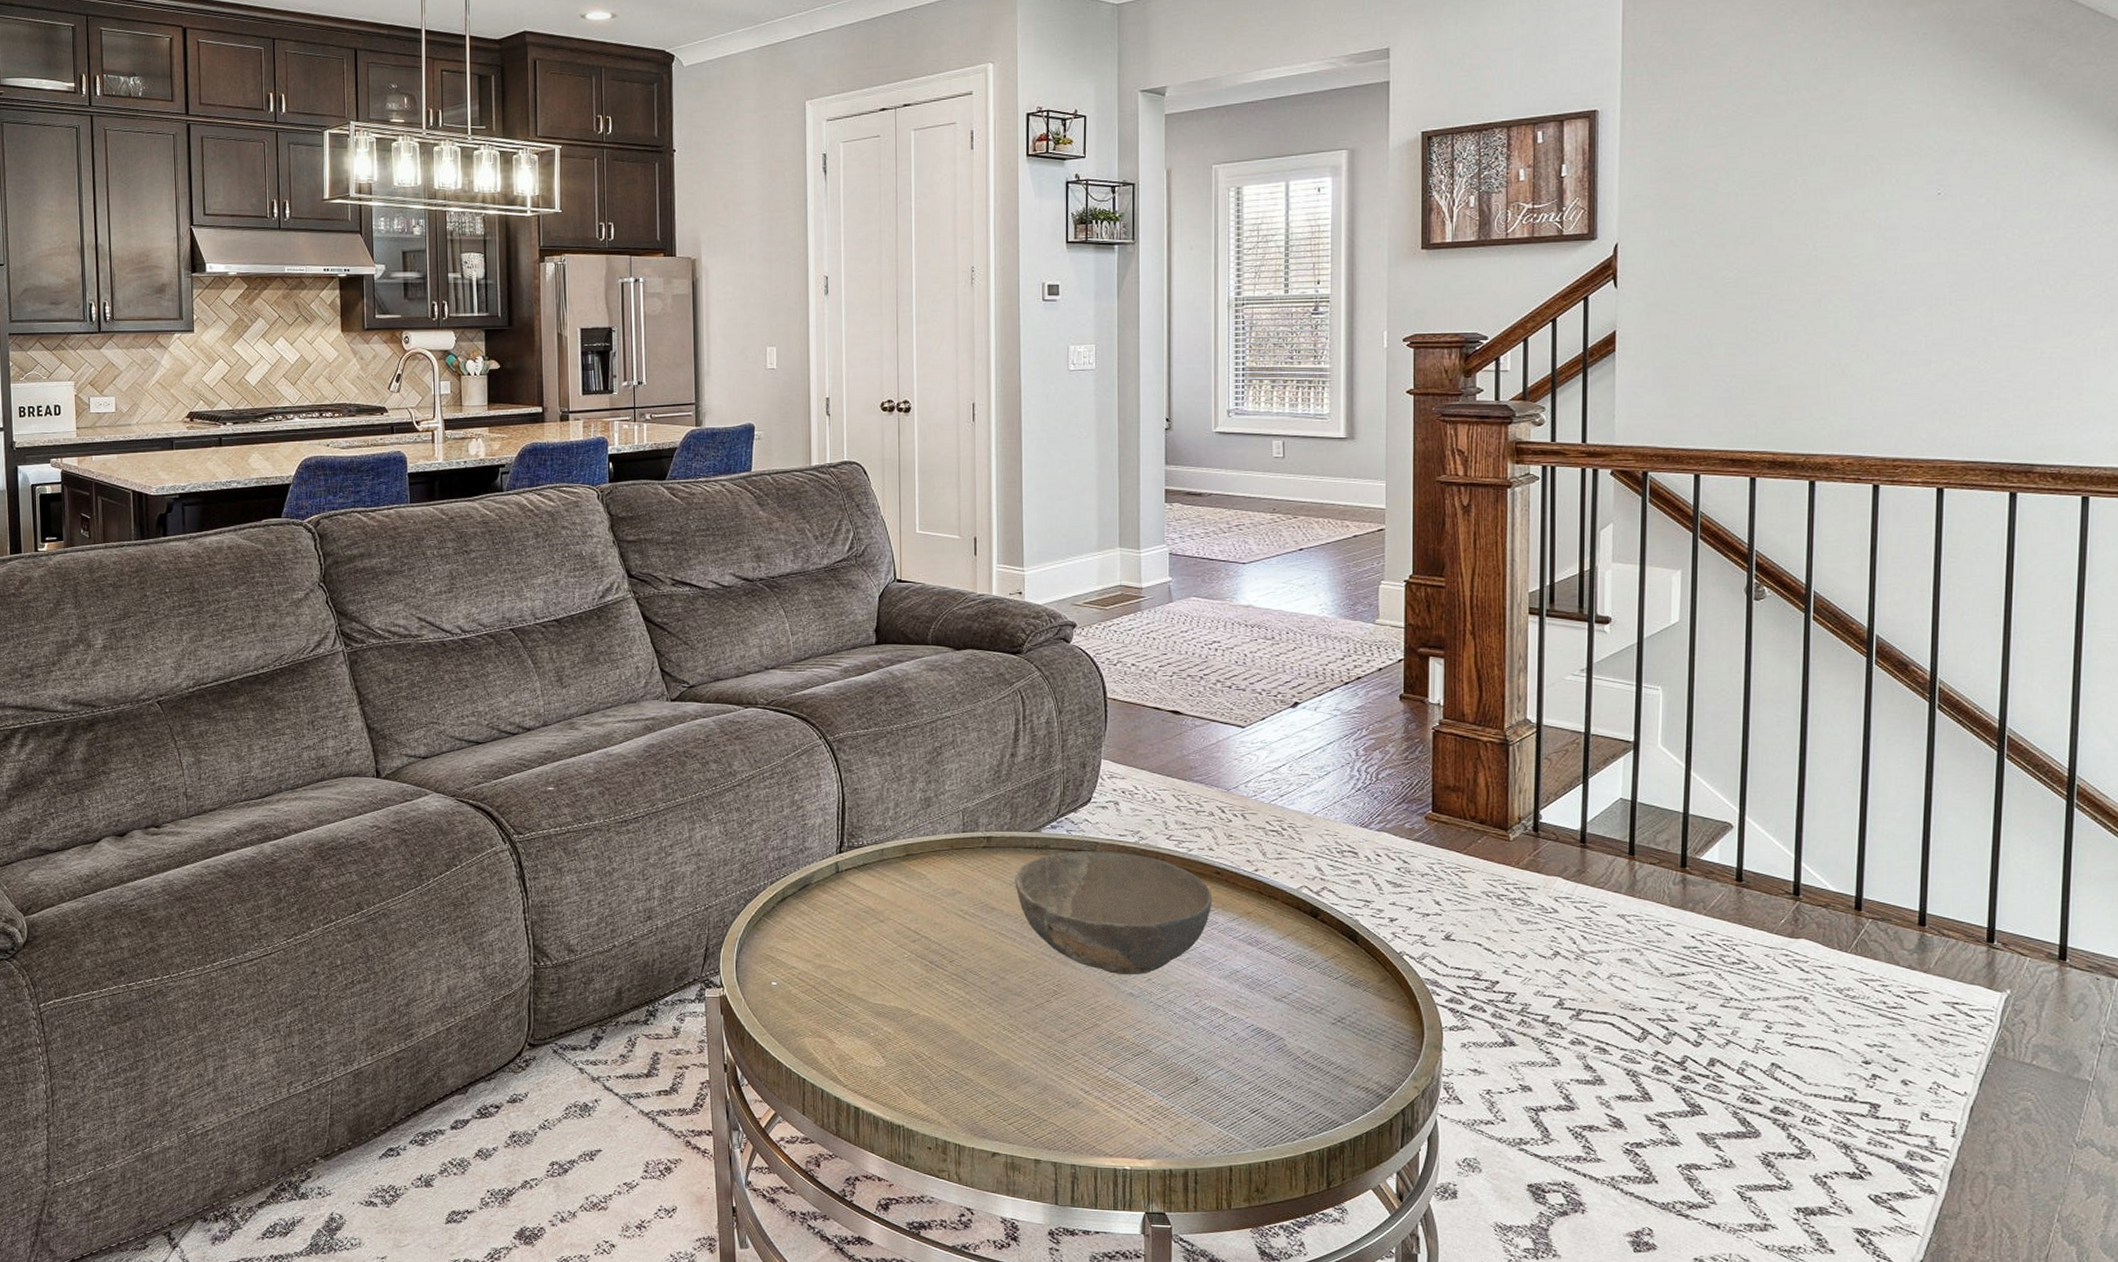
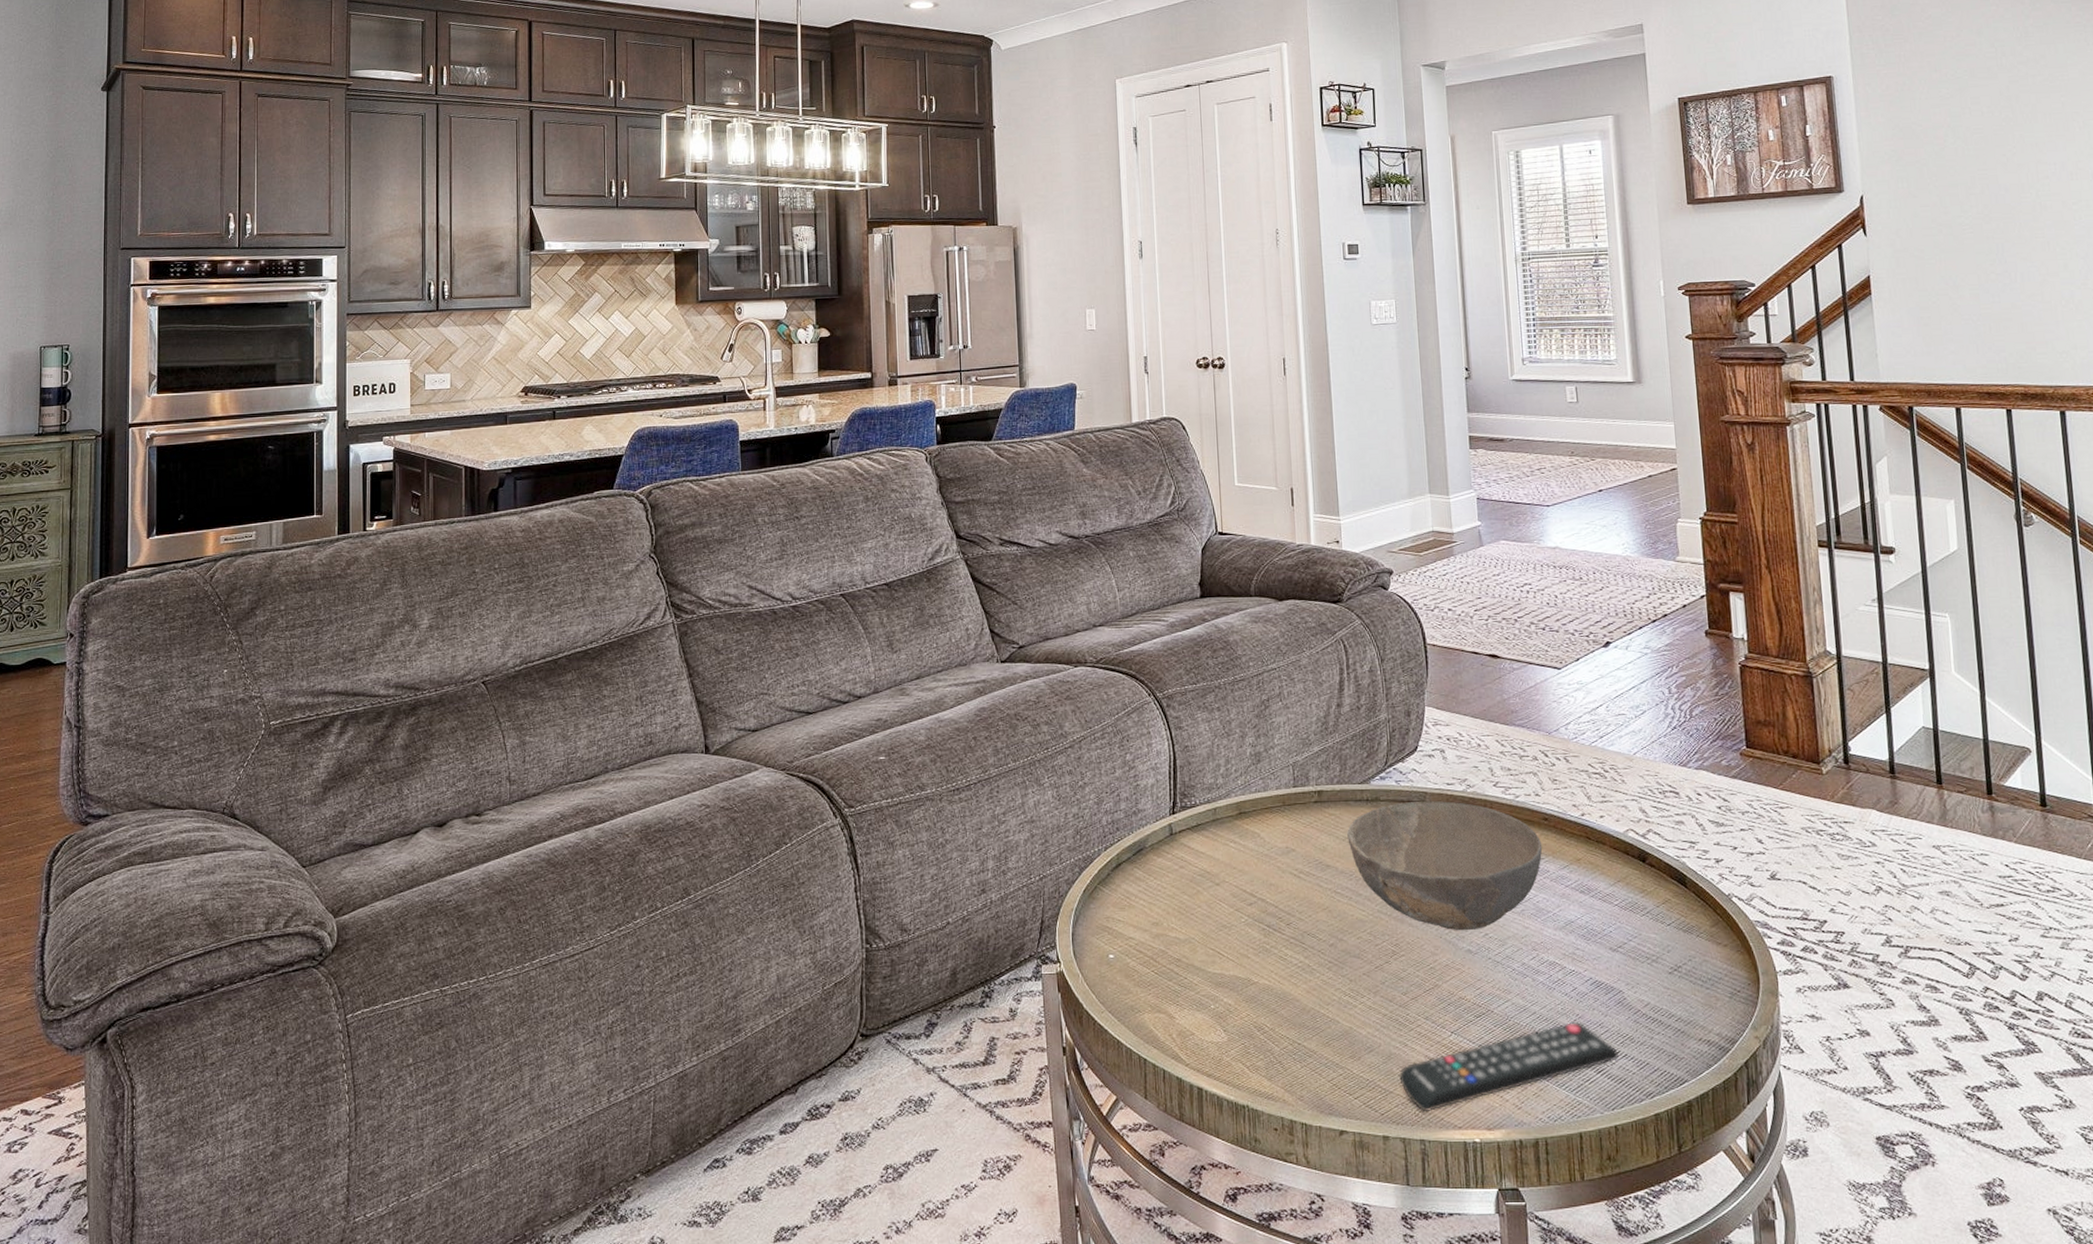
remote control: none [1054,1064,1276,1140] -> present [1399,1021,1620,1113]

